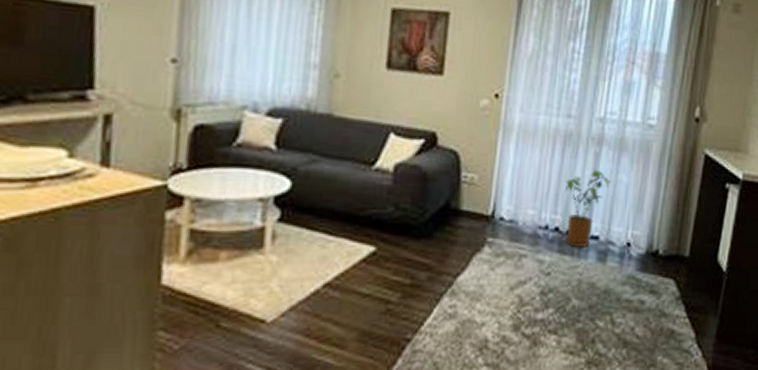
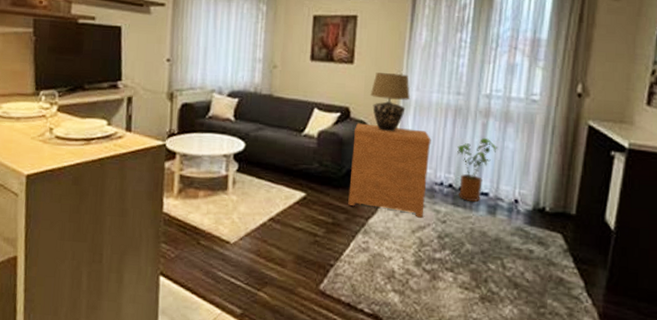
nightstand: none [432,152,536,271] -> present [348,123,431,218]
table lamp: none [463,87,513,164] -> present [370,73,410,132]

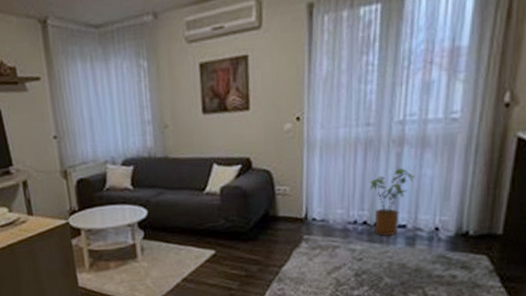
nightstand: present [348,123,431,218] -> none [258,170,341,259]
table lamp: present [370,73,410,132] -> none [270,112,314,177]

